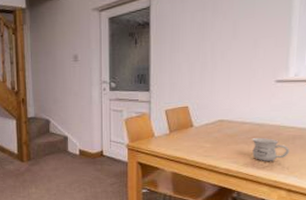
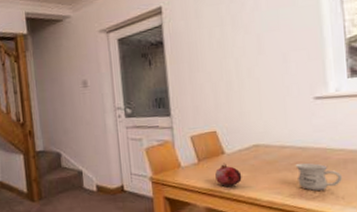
fruit: none [183,134,206,155] -> present [215,162,242,186]

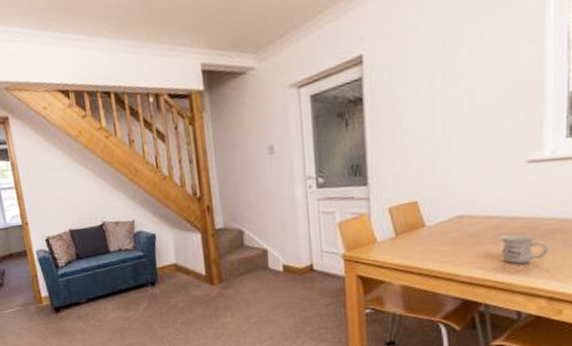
fruit: present [215,162,242,186] -> none [414,236,442,262]

